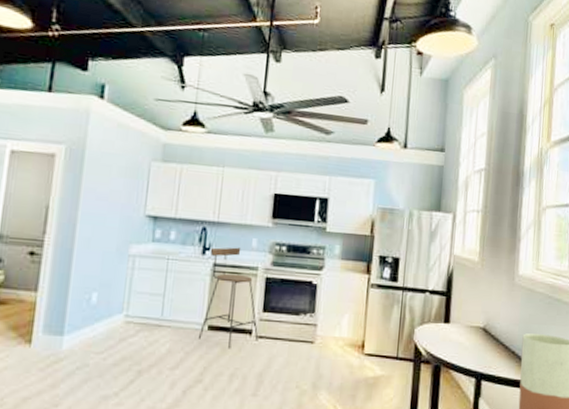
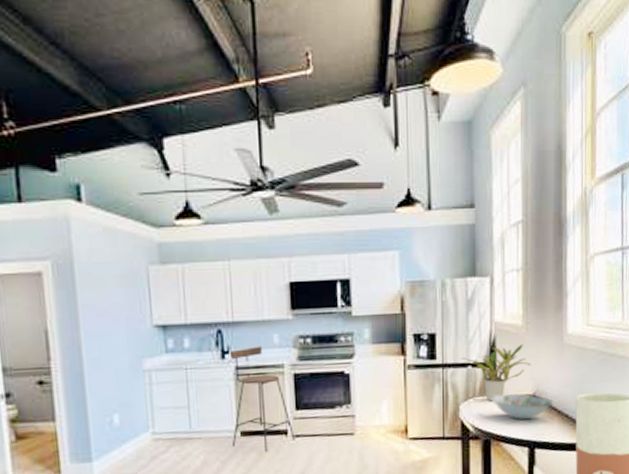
potted plant: none [421,278,484,329] -> present [462,344,531,402]
decorative bowl: none [444,323,501,351] -> present [491,394,553,420]

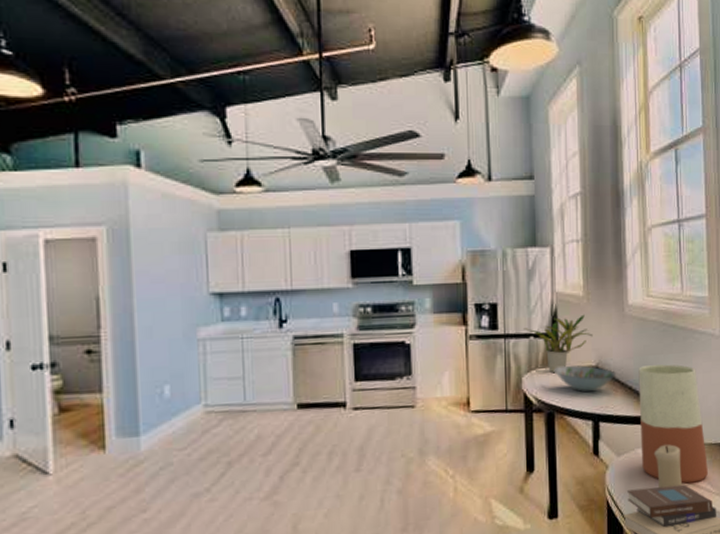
bar stool: present [229,346,296,453] -> none [287,315,354,426]

